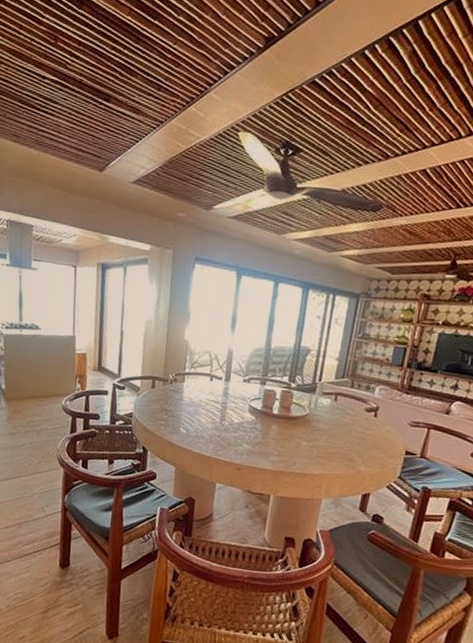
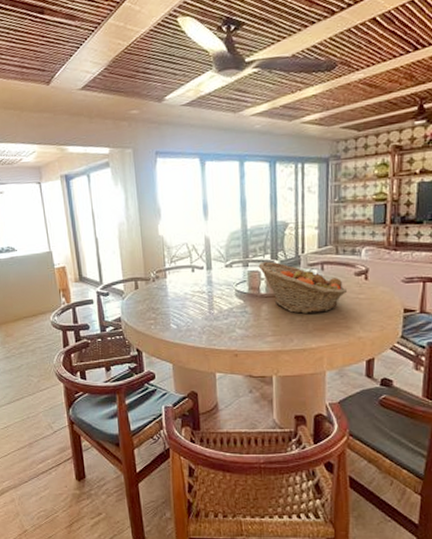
fruit basket: none [275,382,356,442] -> present [258,261,348,314]

